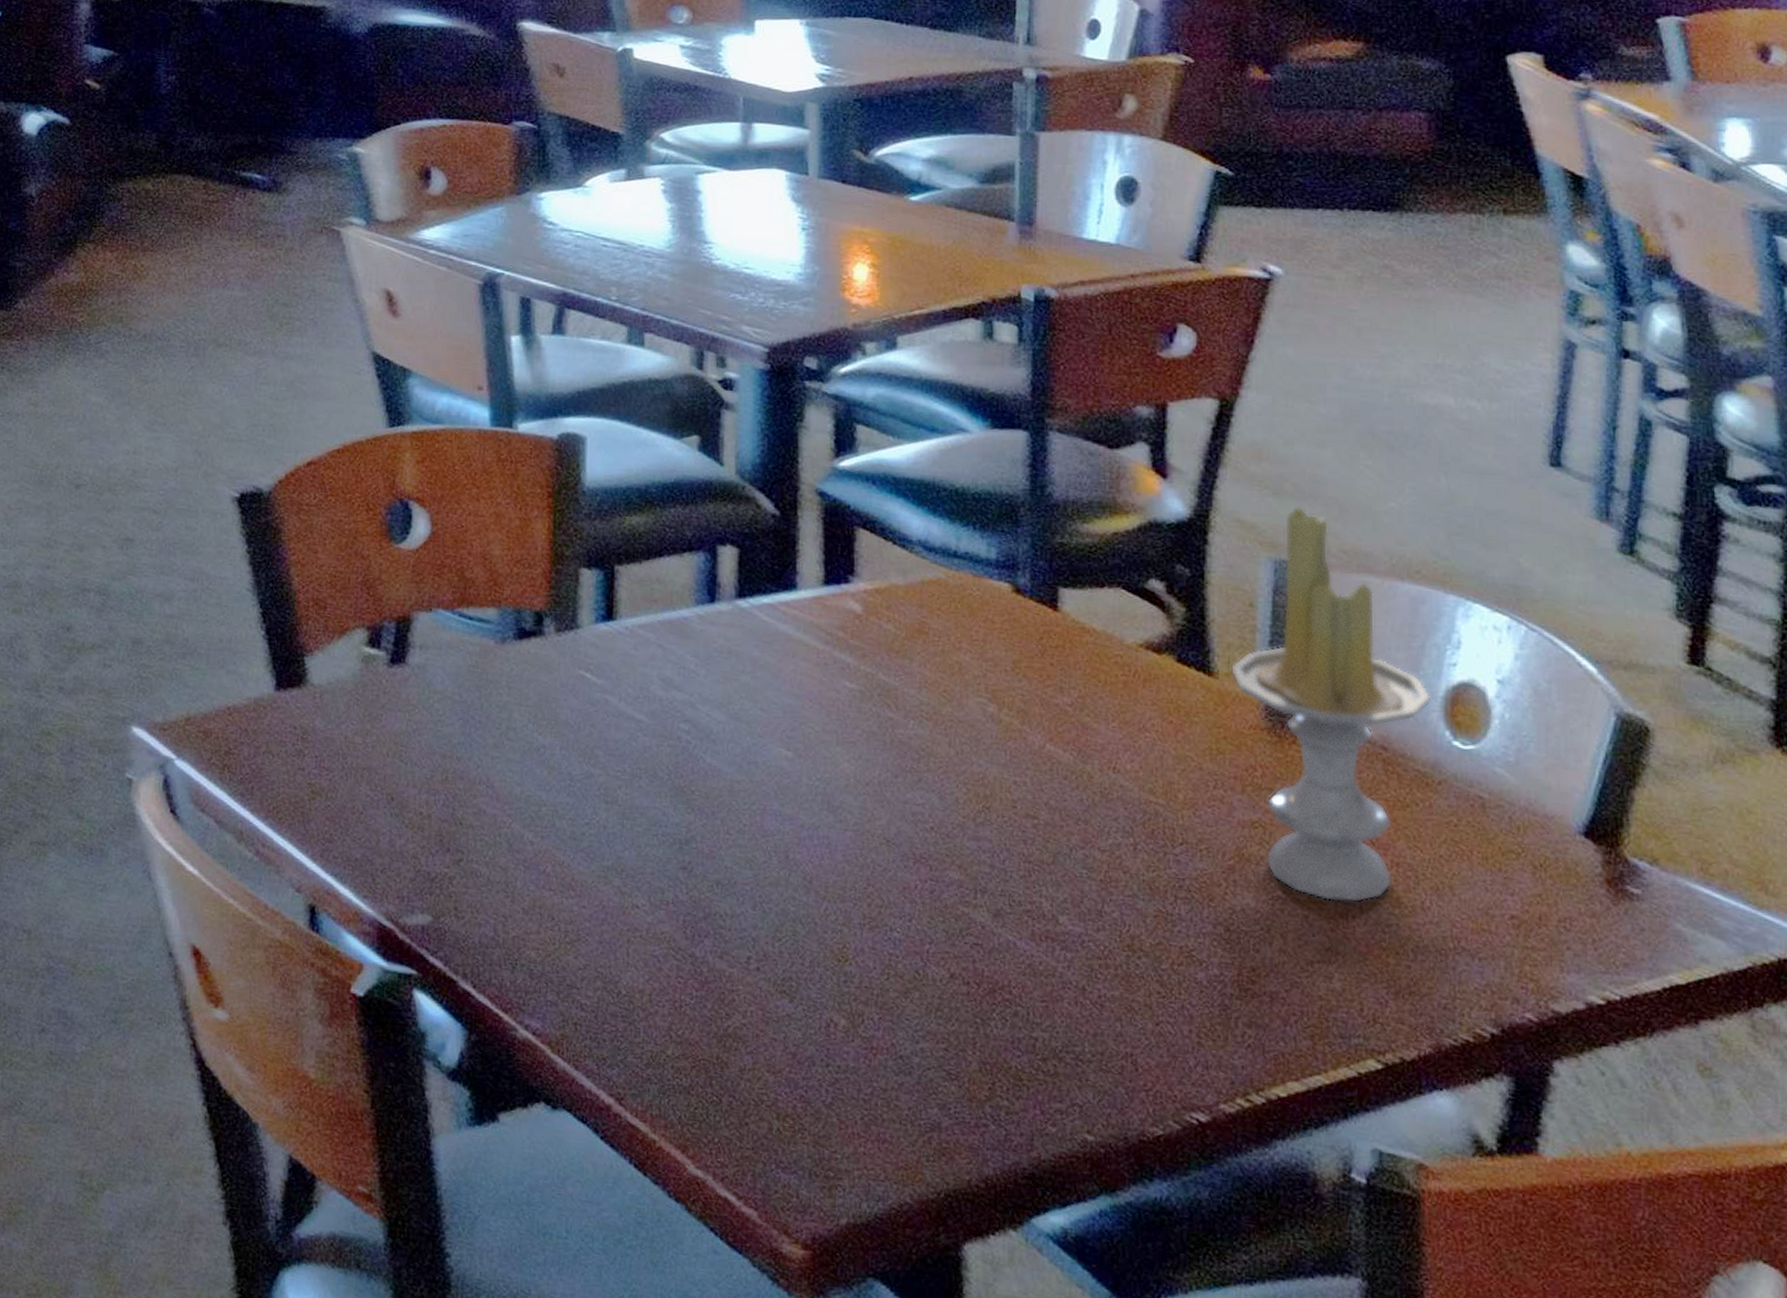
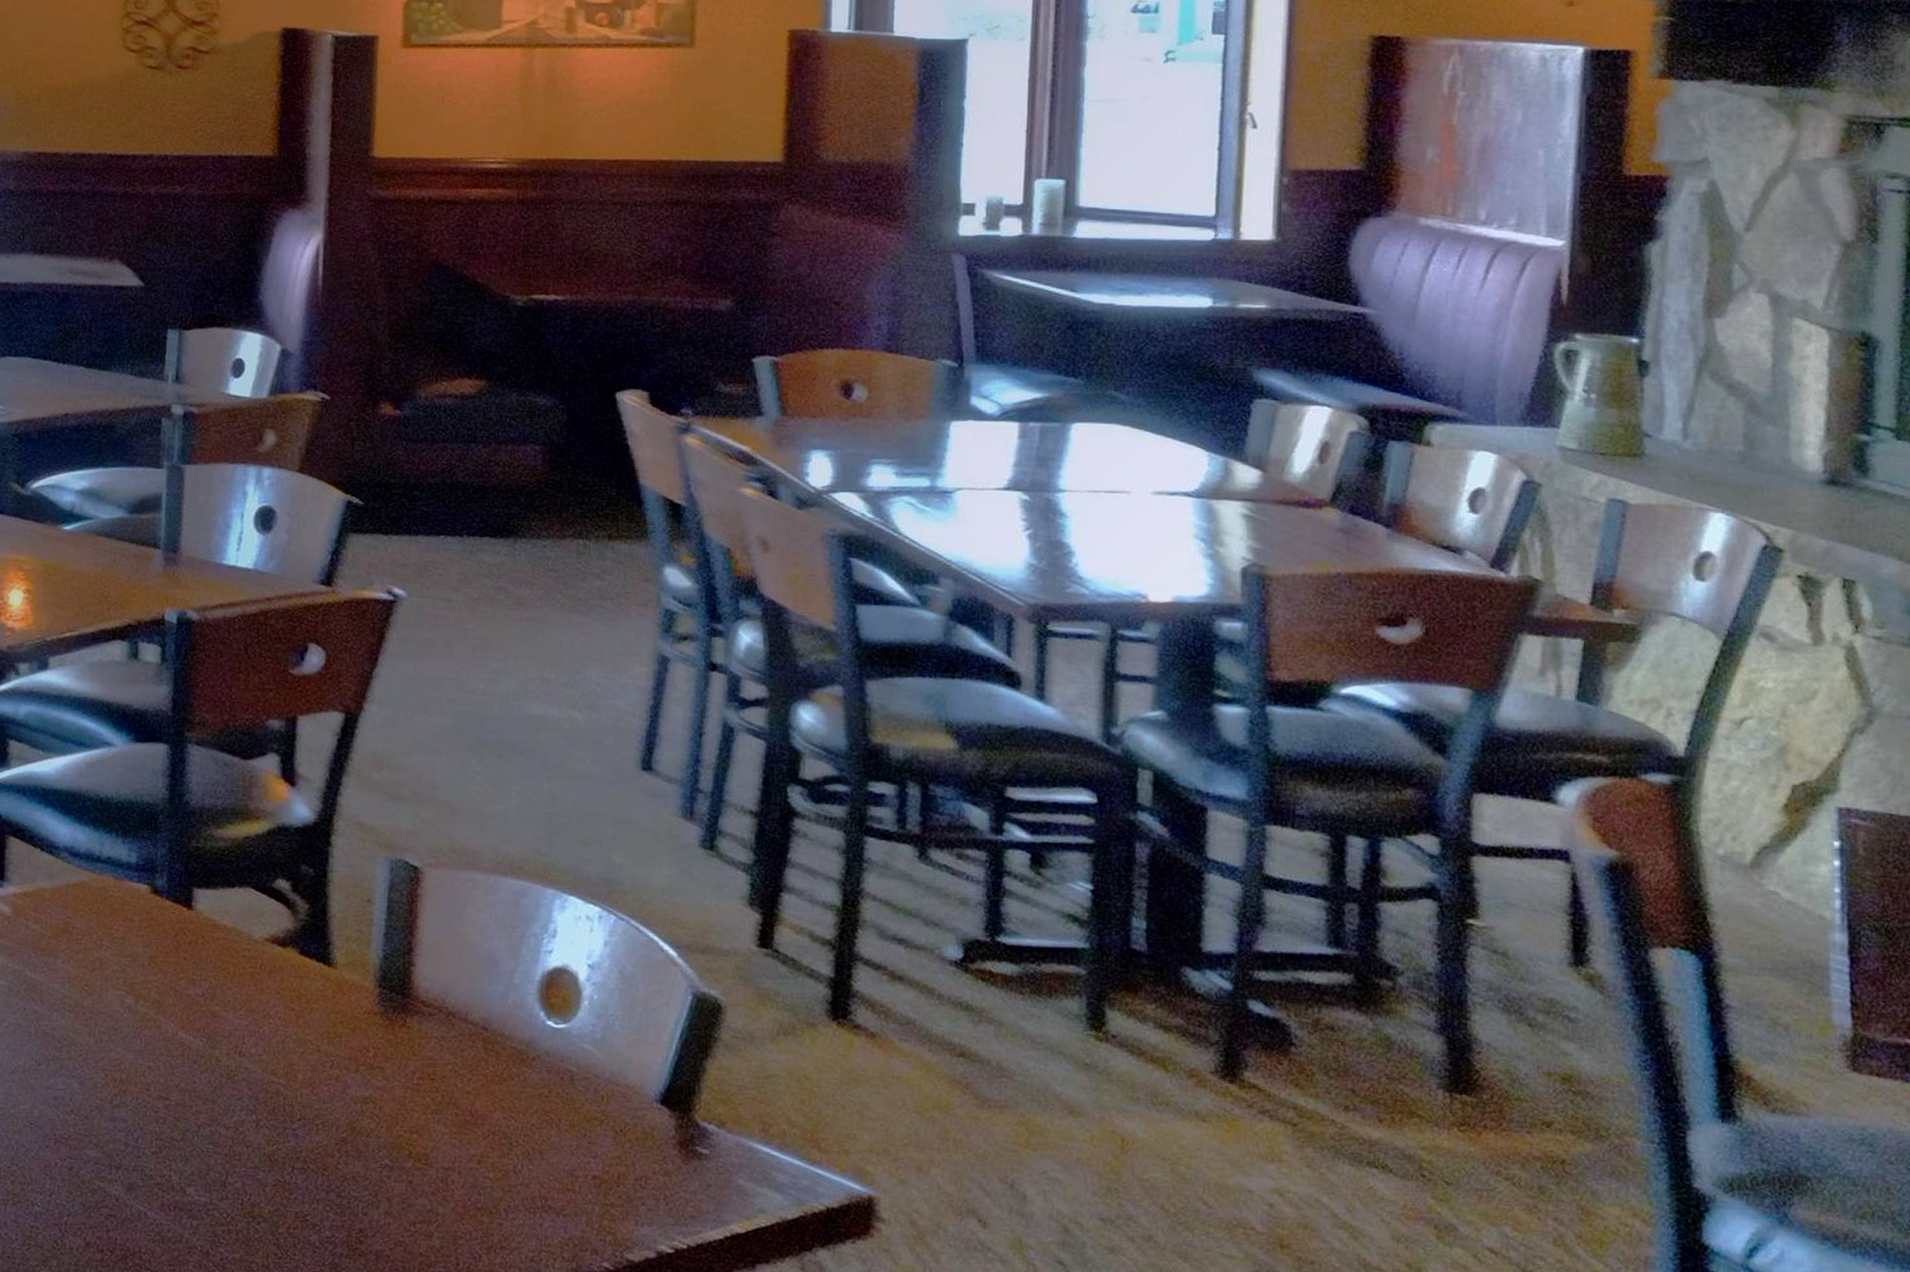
candle: present [1230,506,1432,903] -> none [348,810,529,1169]

